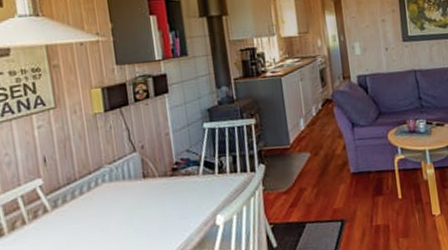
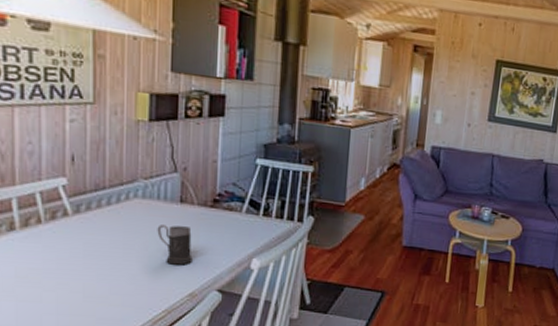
mug: none [127,198,163,237] -> present [157,225,193,265]

